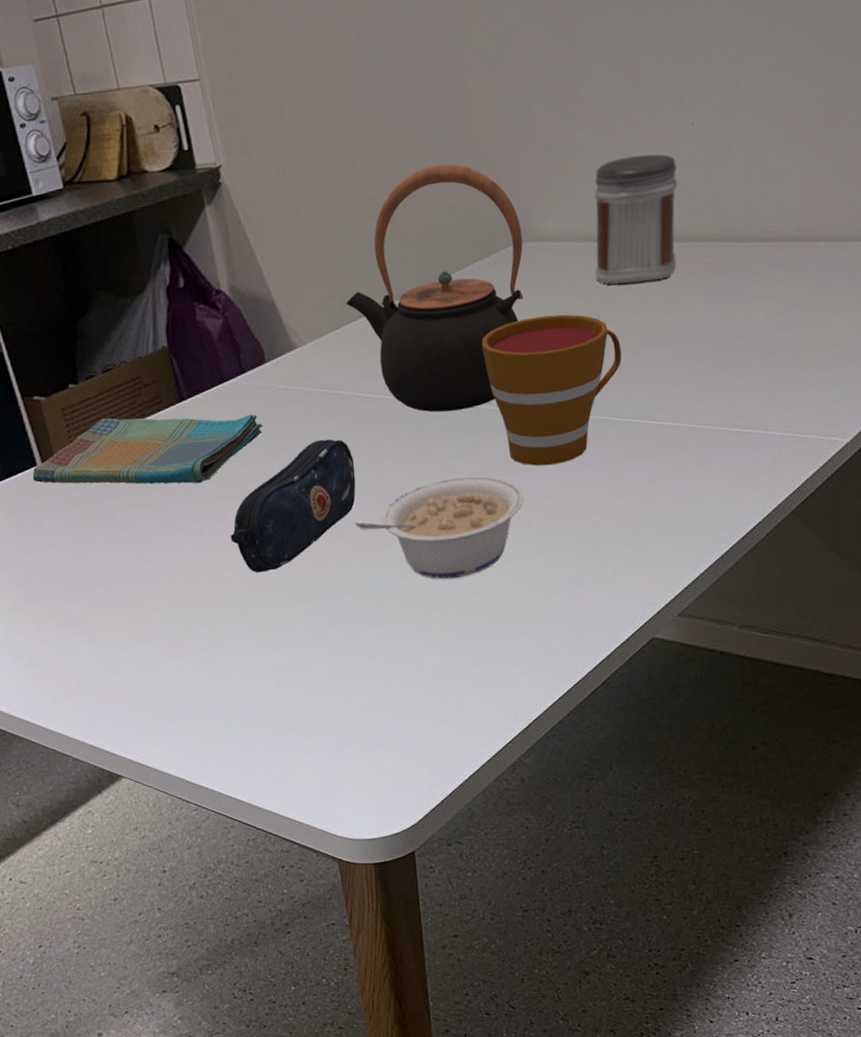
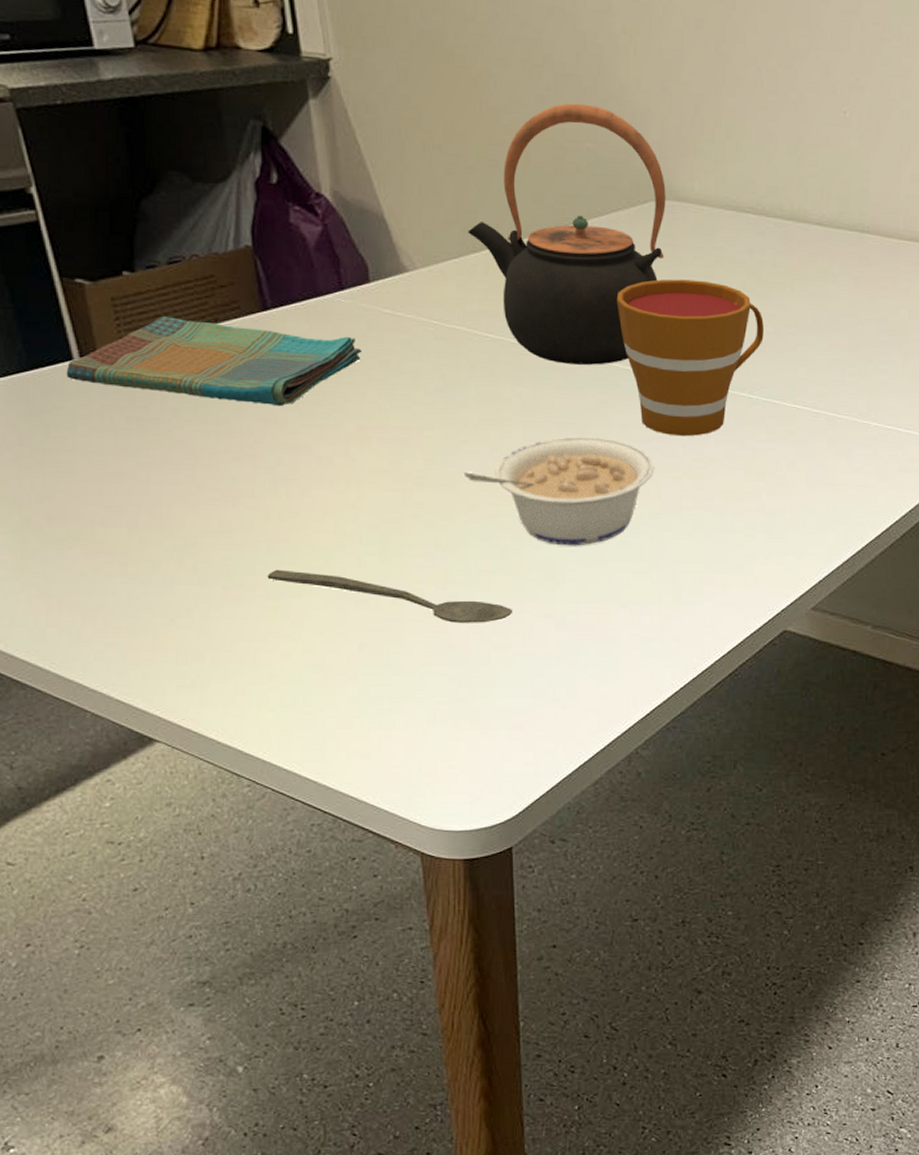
spoon: none [198,624,405,658] -> present [267,569,513,623]
pencil case: present [230,439,356,573] -> none [314,375,467,516]
jar: present [594,154,678,285] -> none [741,132,828,262]

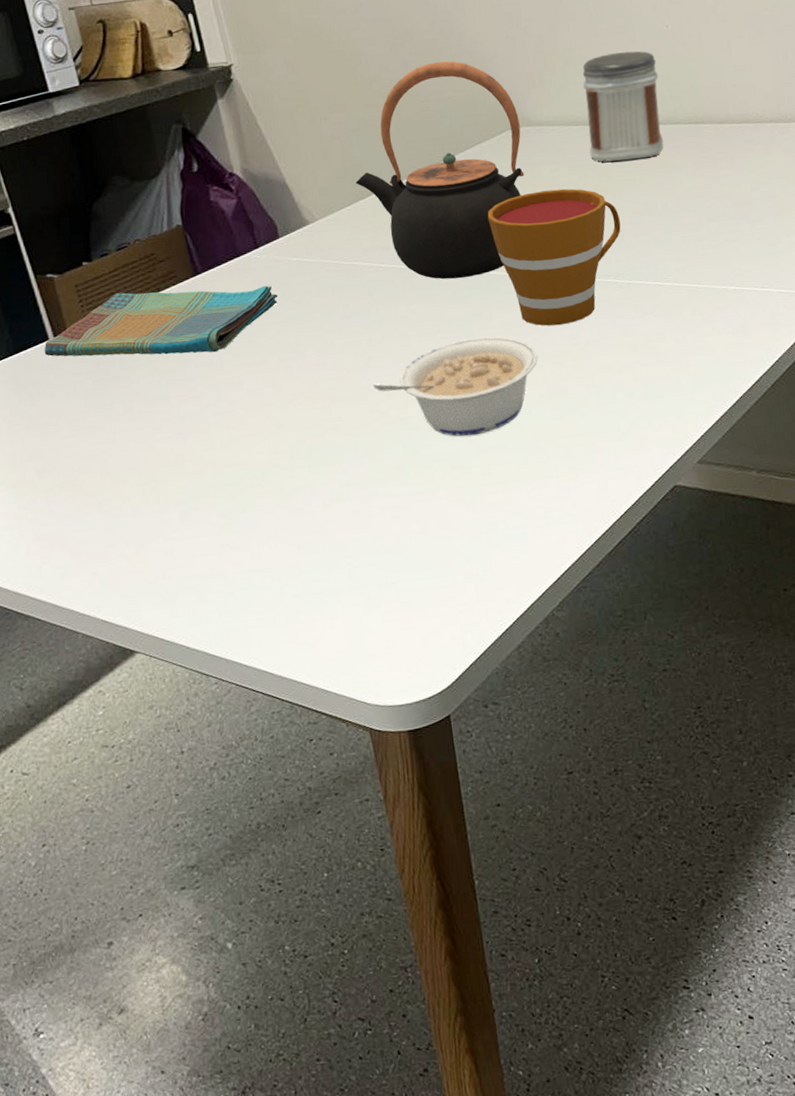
spoon: present [267,569,513,623] -> none [216,489,428,518]
jar: none [741,132,828,262] -> present [582,51,664,162]

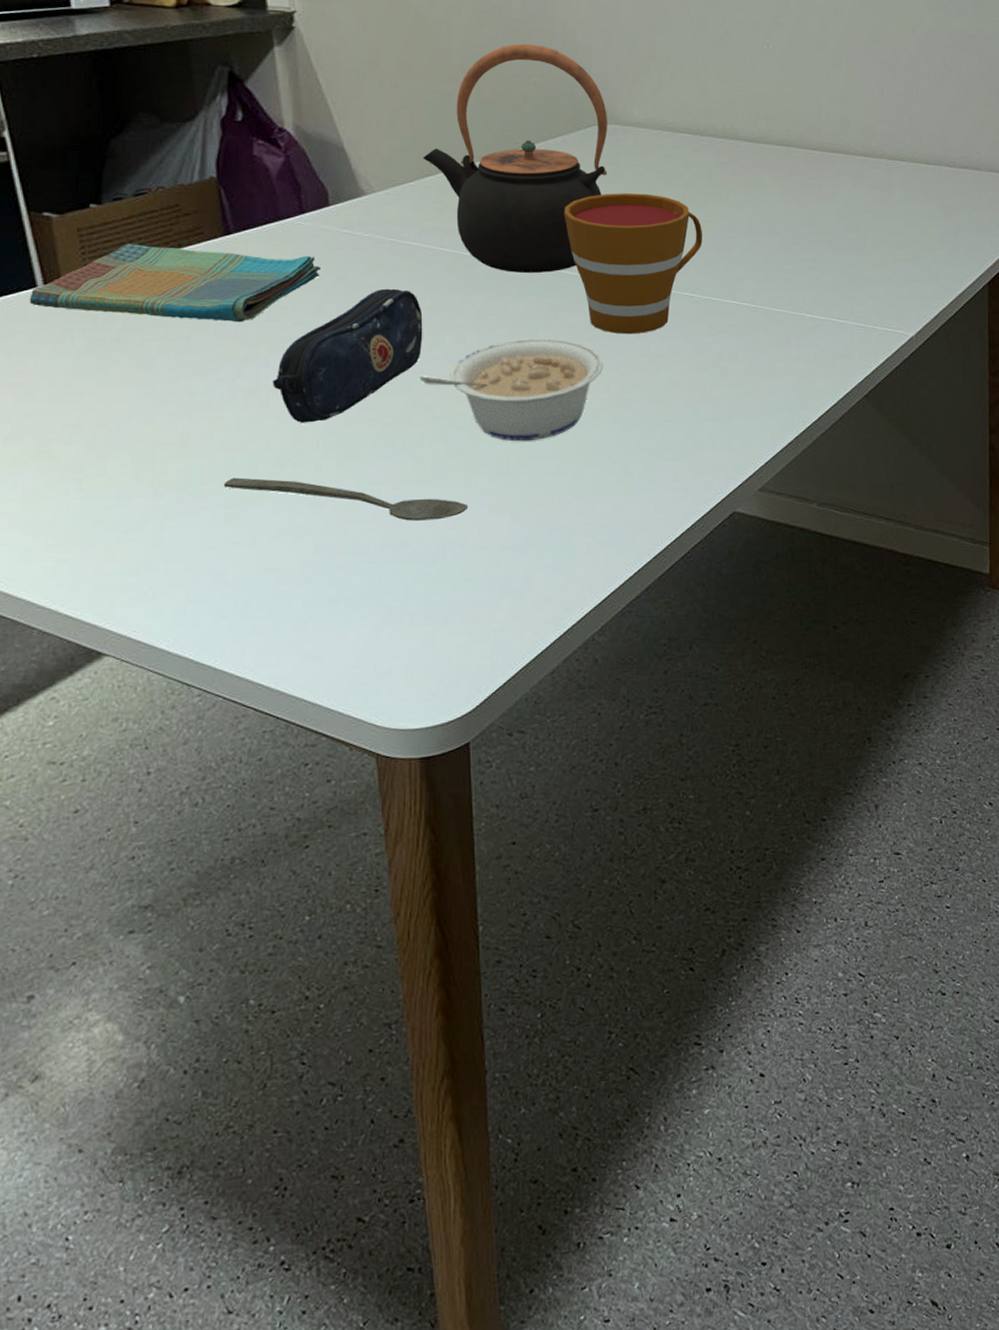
spoon: none [216,489,428,518] -> present [223,477,469,521]
pencil case: none [247,306,373,437] -> present [272,288,423,423]
jar: present [582,51,664,162] -> none [677,63,755,174]

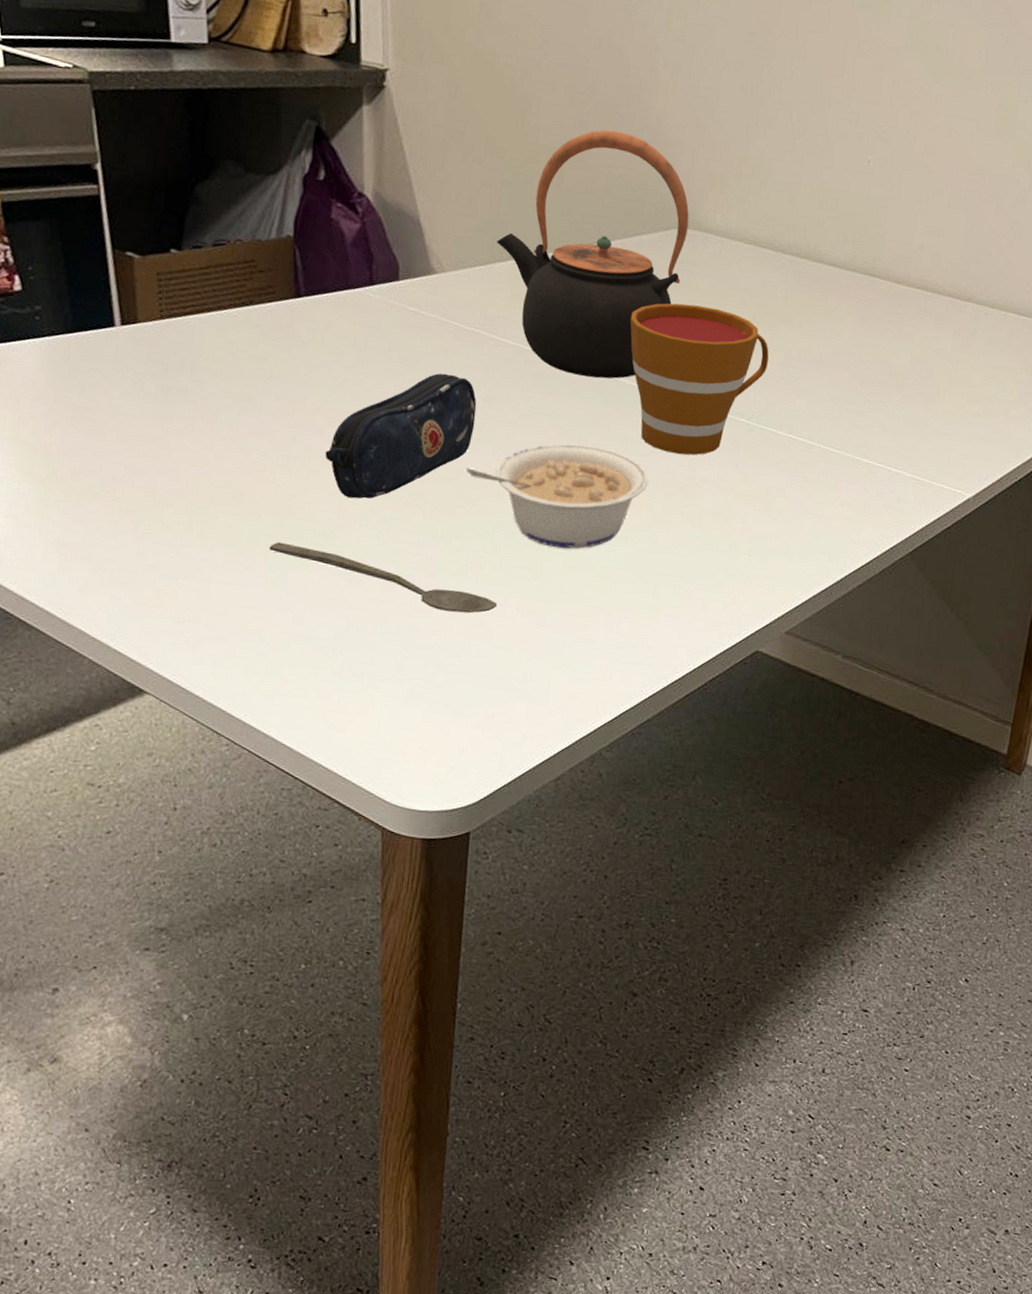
dish towel: present [29,244,322,323] -> none [106,294,384,389]

